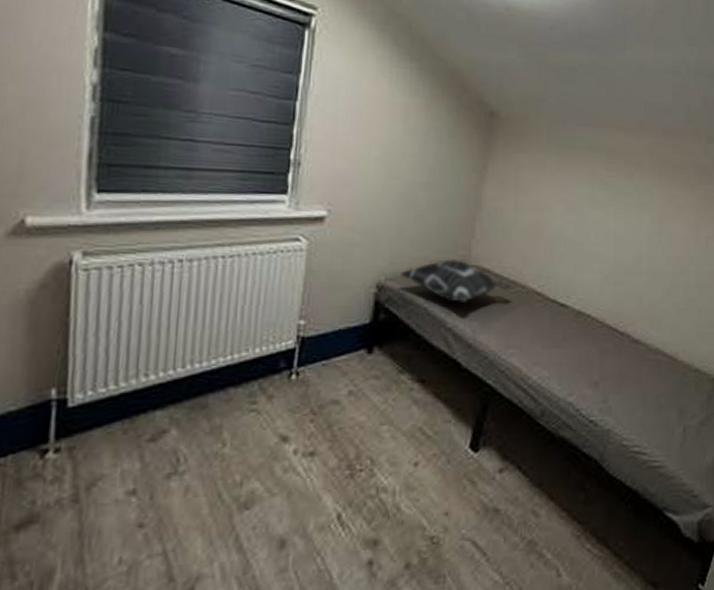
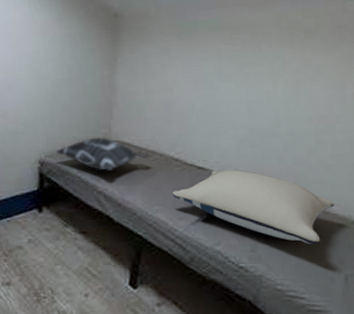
pillow: none [529,309,681,394] -> present [172,170,335,244]

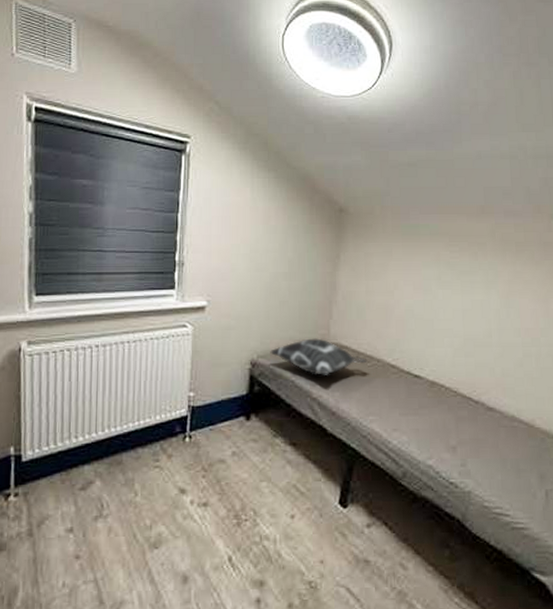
pillow: present [172,170,335,244] -> none [387,379,538,458]

